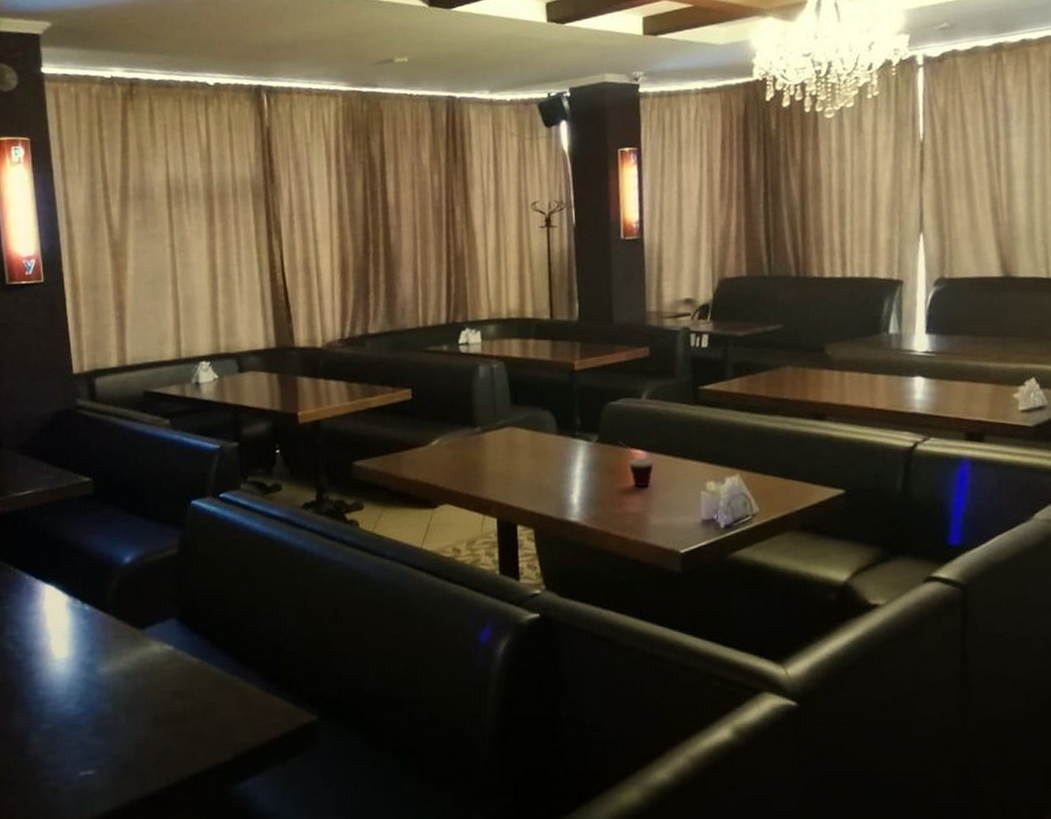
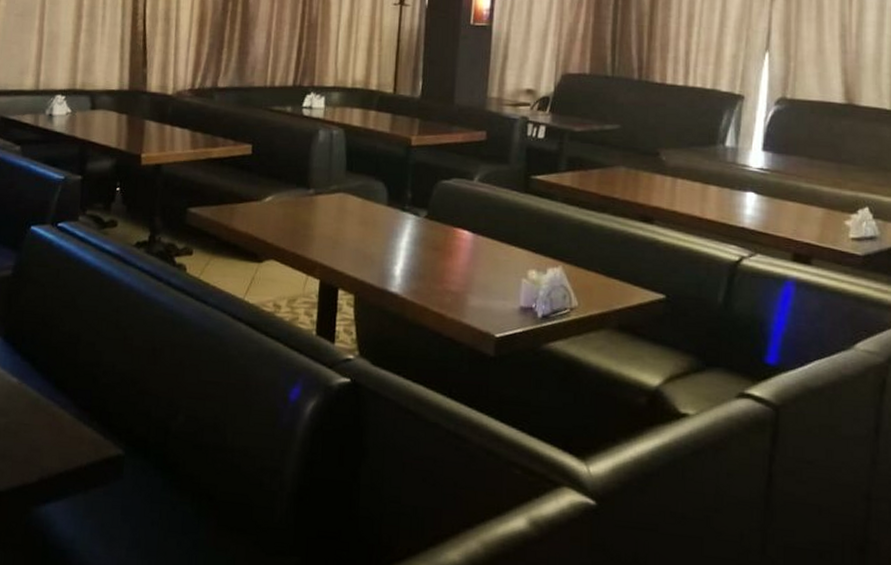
cup: present [617,441,654,486] -> none [445,219,479,267]

